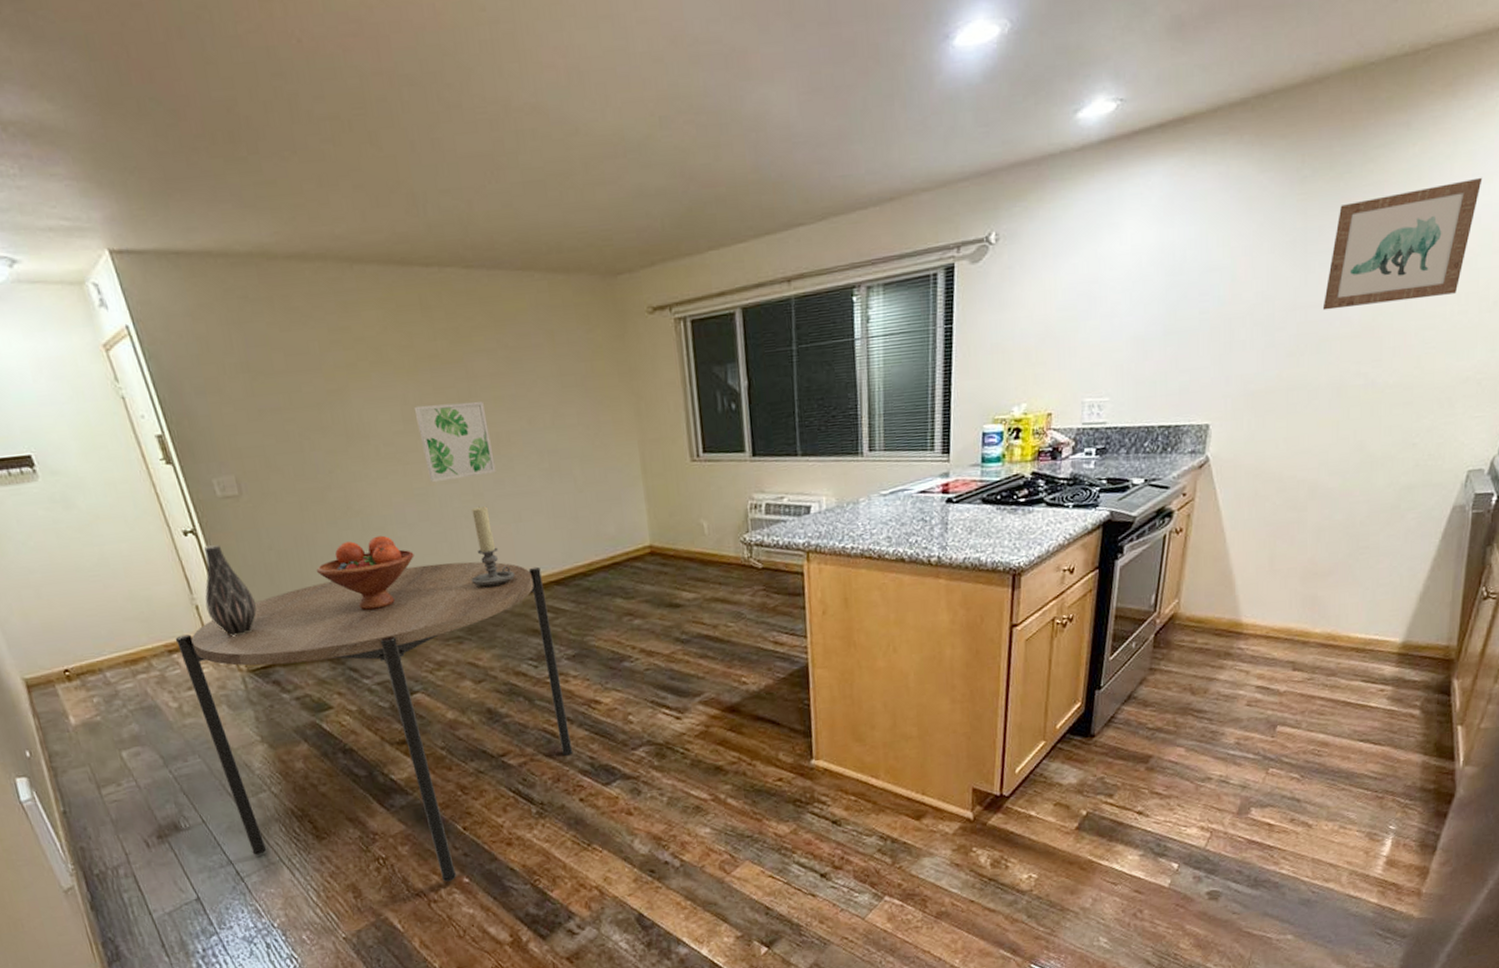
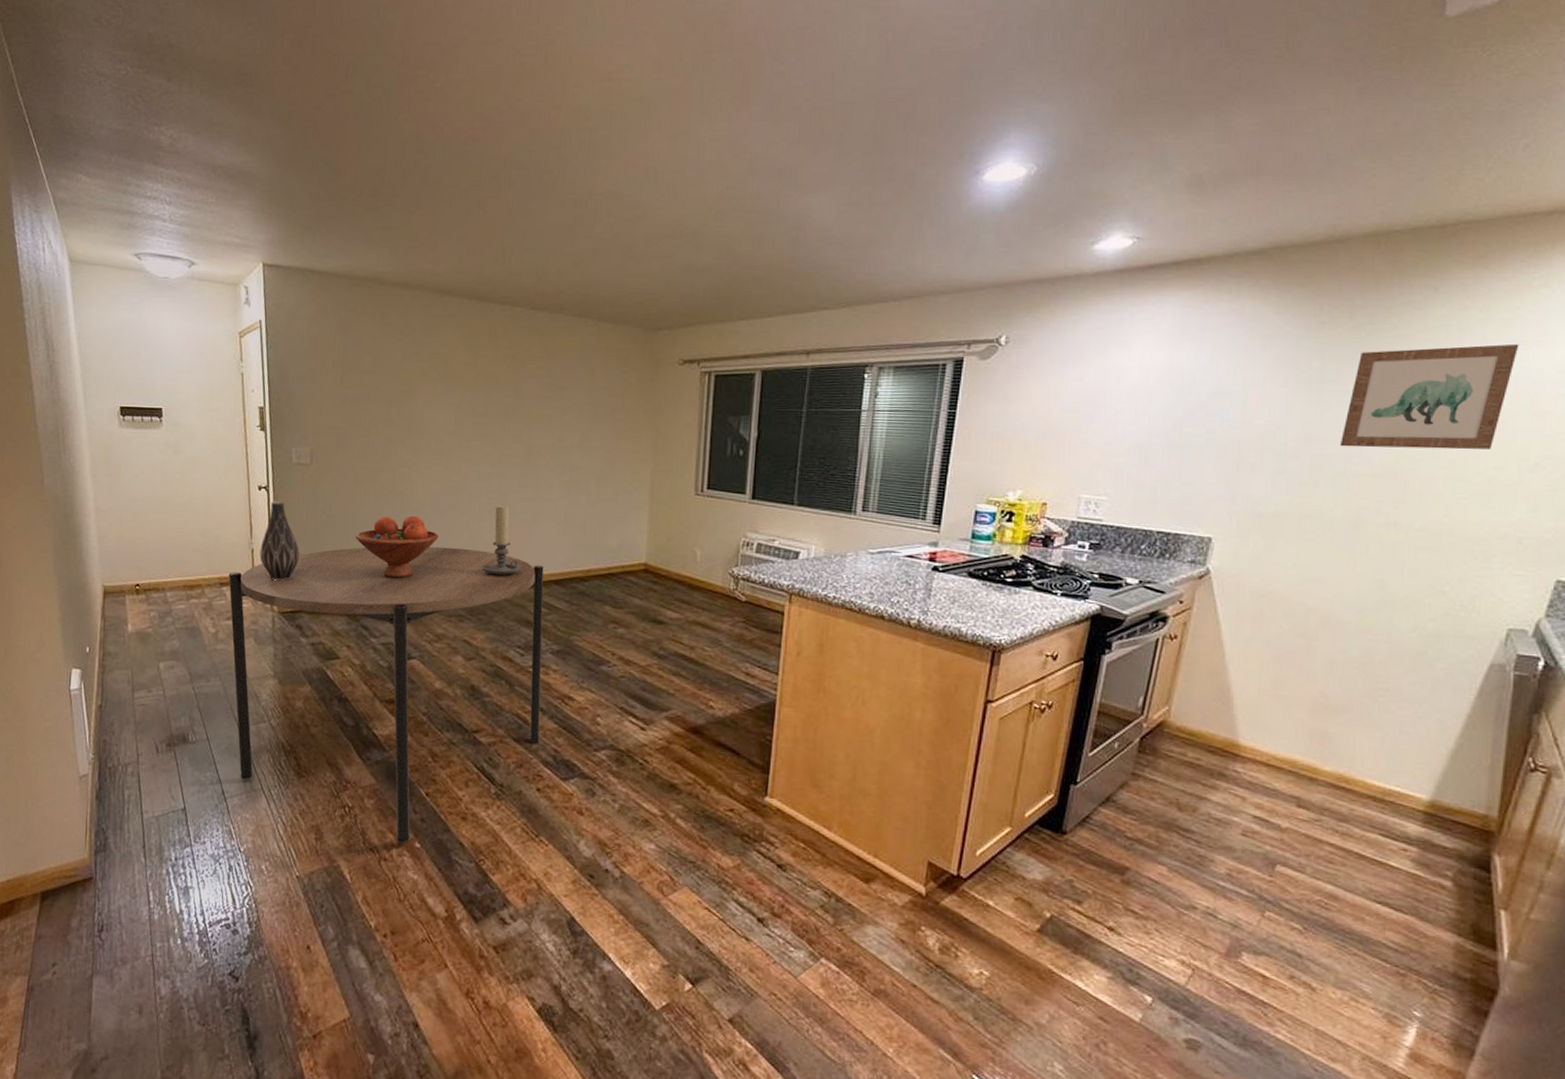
wall art: present [413,400,496,483] -> none [465,413,525,479]

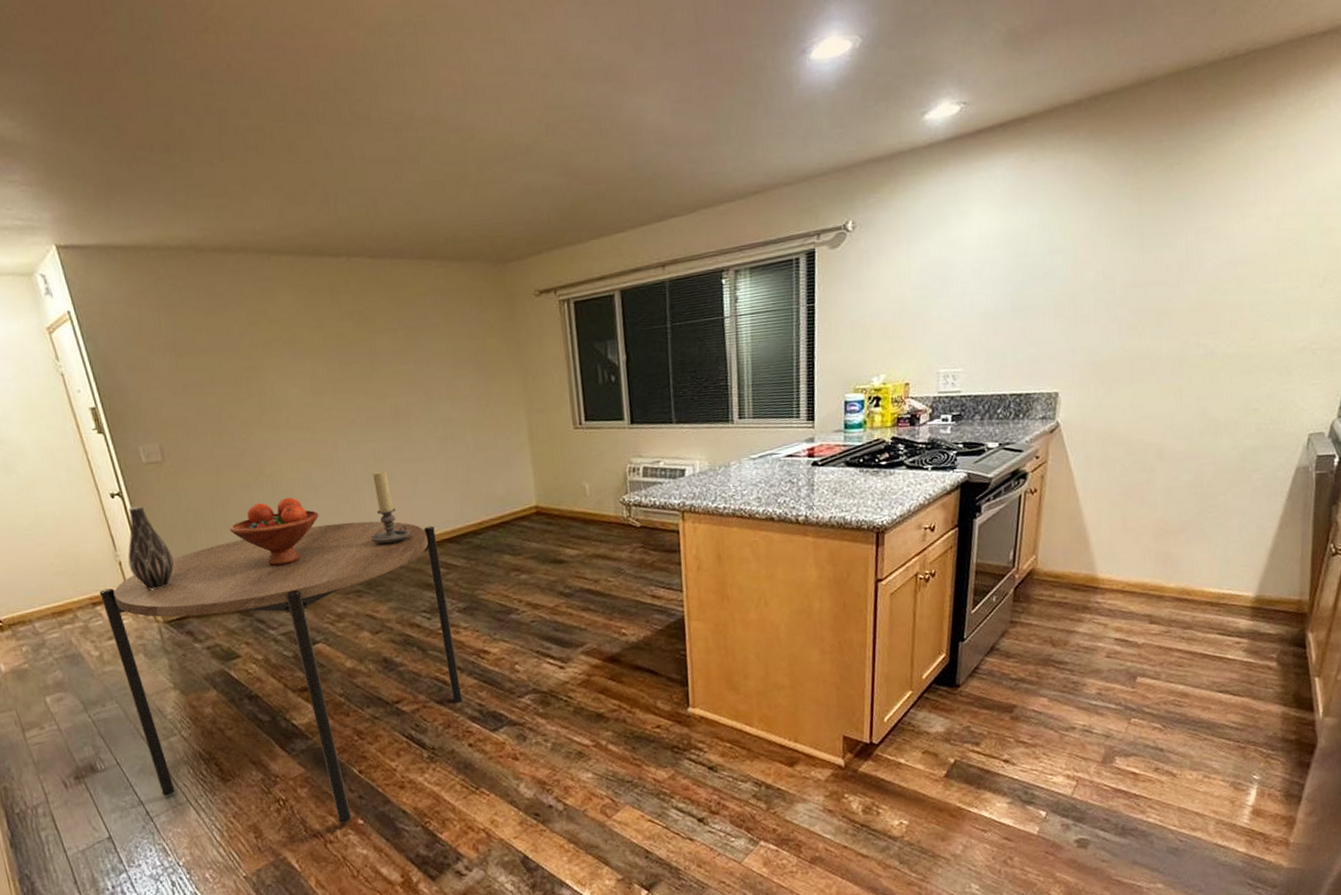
wall art: present [1339,343,1519,450] -> none [1160,166,1305,288]

